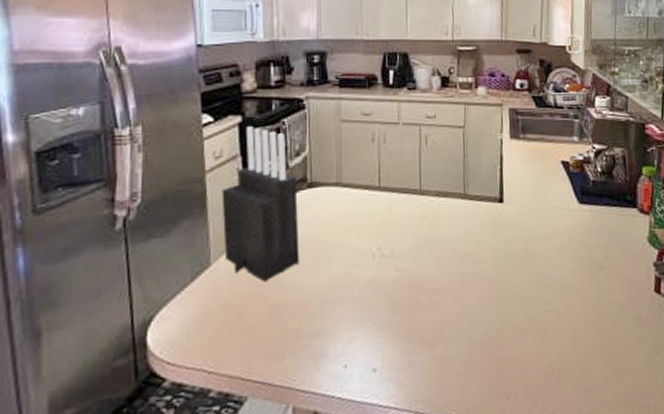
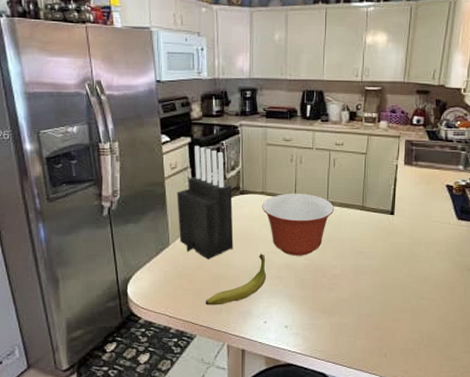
banana: none [260,267,346,350] -> present [205,254,267,306]
mixing bowl: none [337,182,430,267] -> present [262,194,335,256]

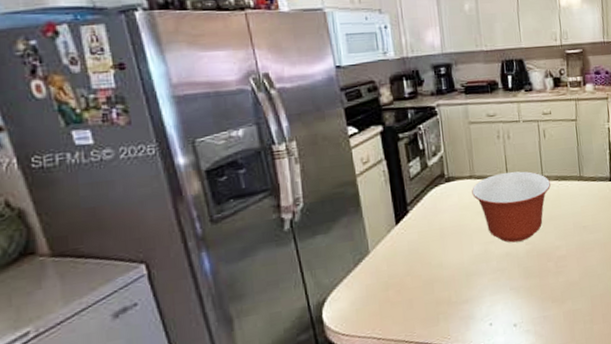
knife block: present [177,146,234,260] -> none [372,134,445,263]
banana: present [205,254,267,306] -> none [418,246,487,317]

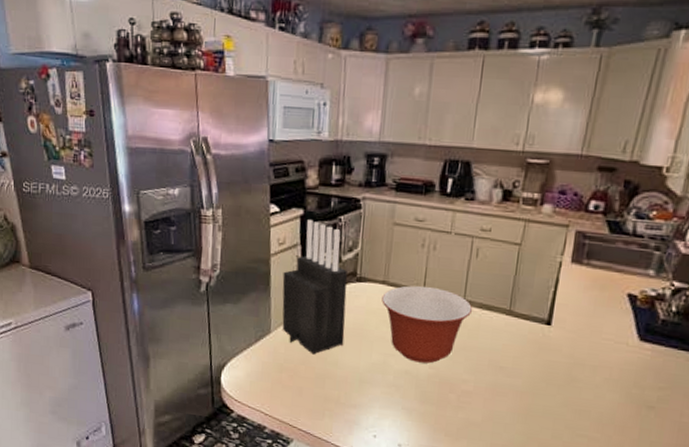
knife block: none [372,134,445,263] -> present [282,220,347,355]

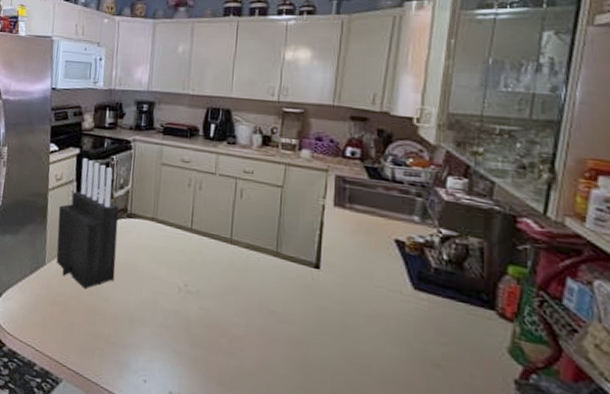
mixing bowl: present [382,285,473,364] -> none [151,223,240,304]

